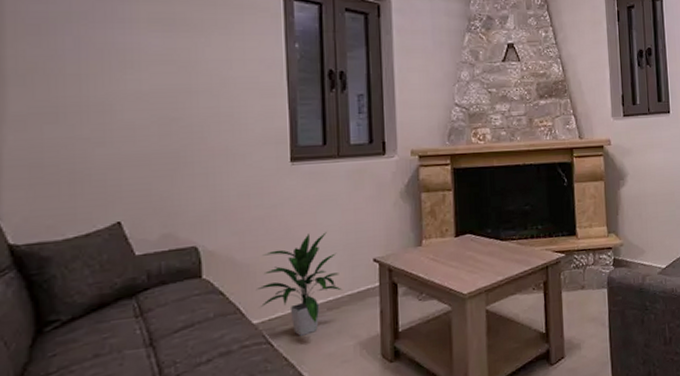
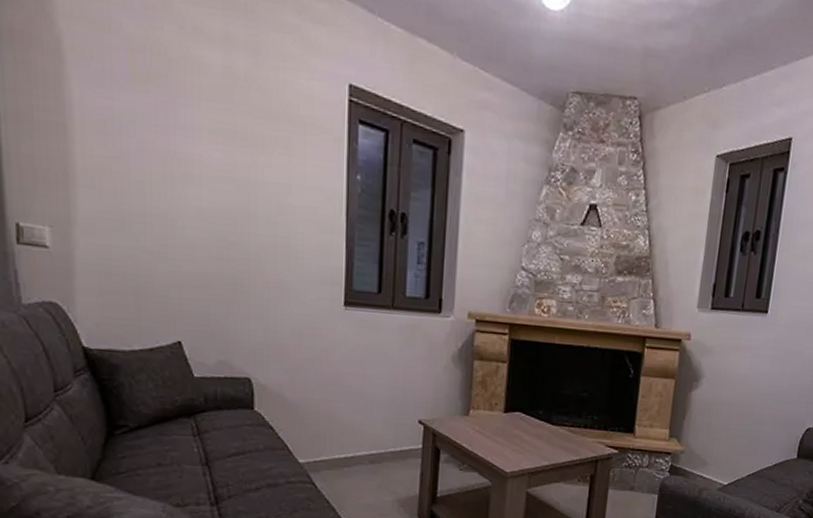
indoor plant: present [255,232,343,336] -> none [303,384,386,483]

